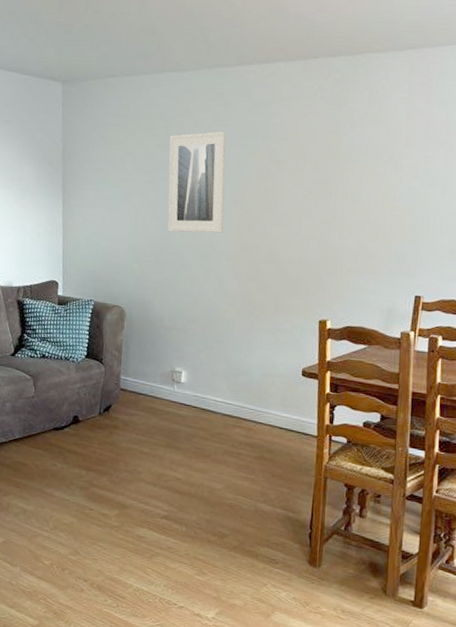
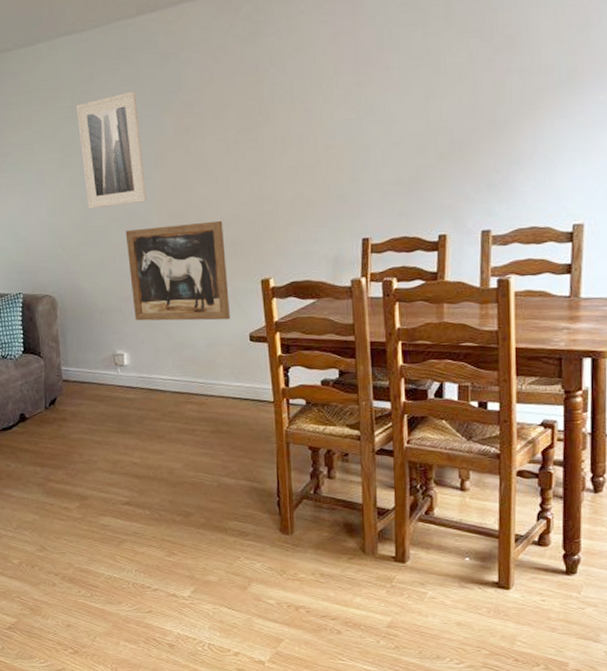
wall art: none [197,256,290,353] -> present [125,220,230,321]

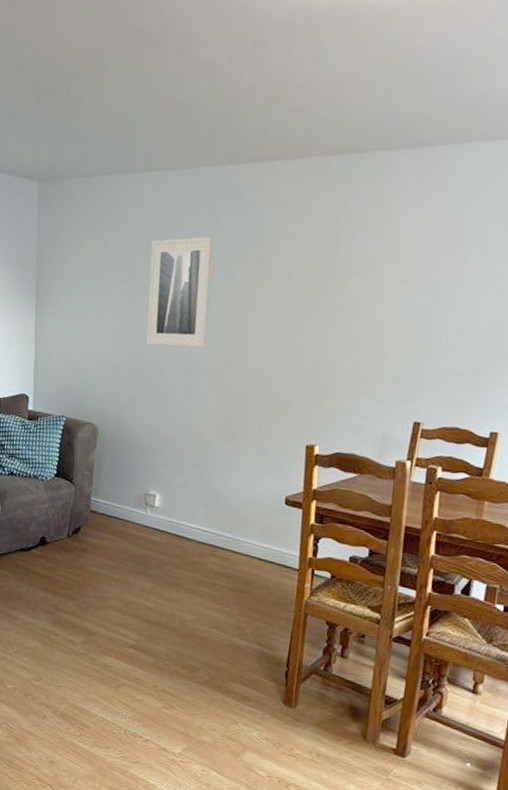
wall art: present [125,220,230,321] -> none [173,372,278,479]

